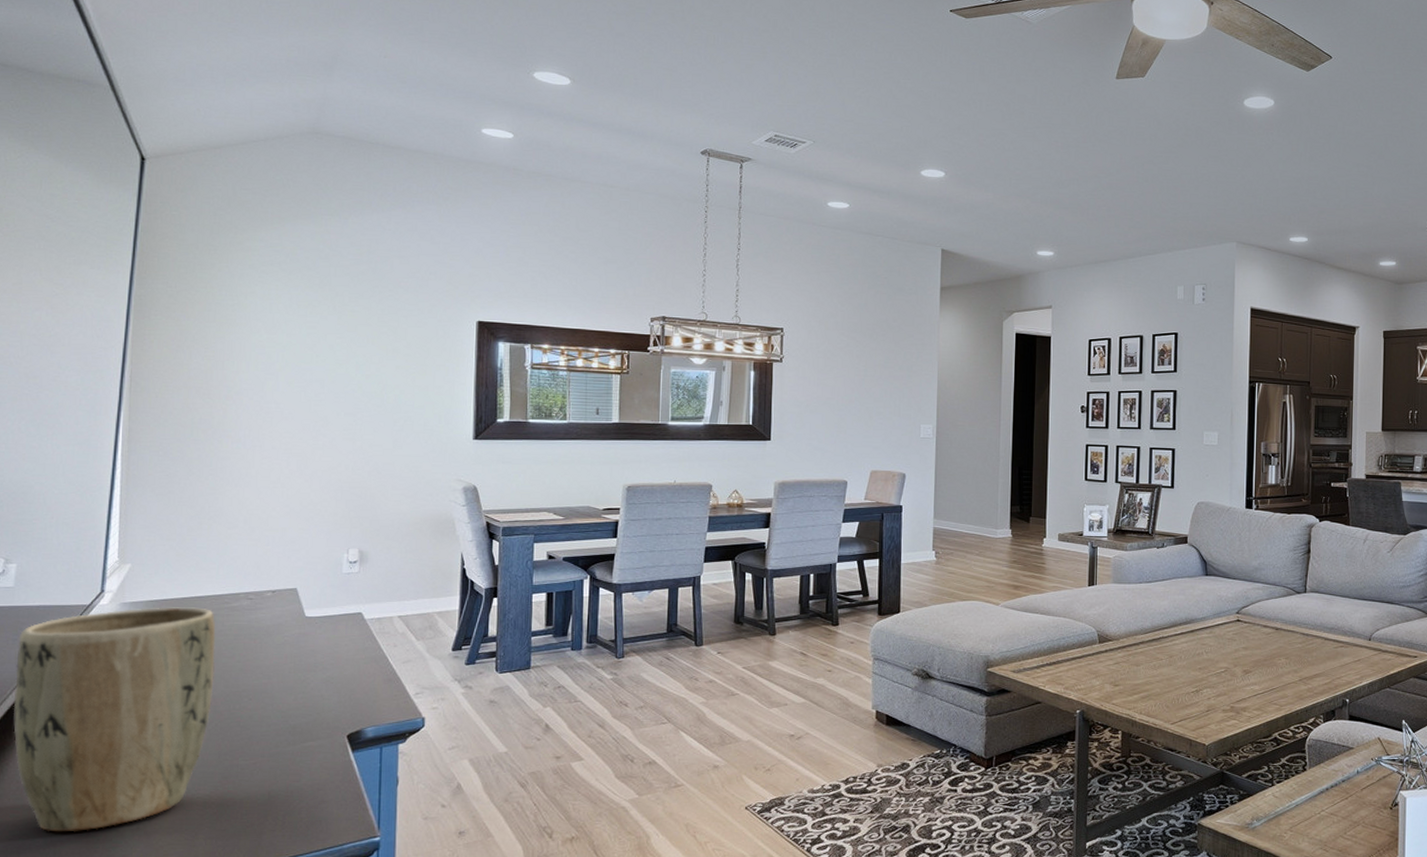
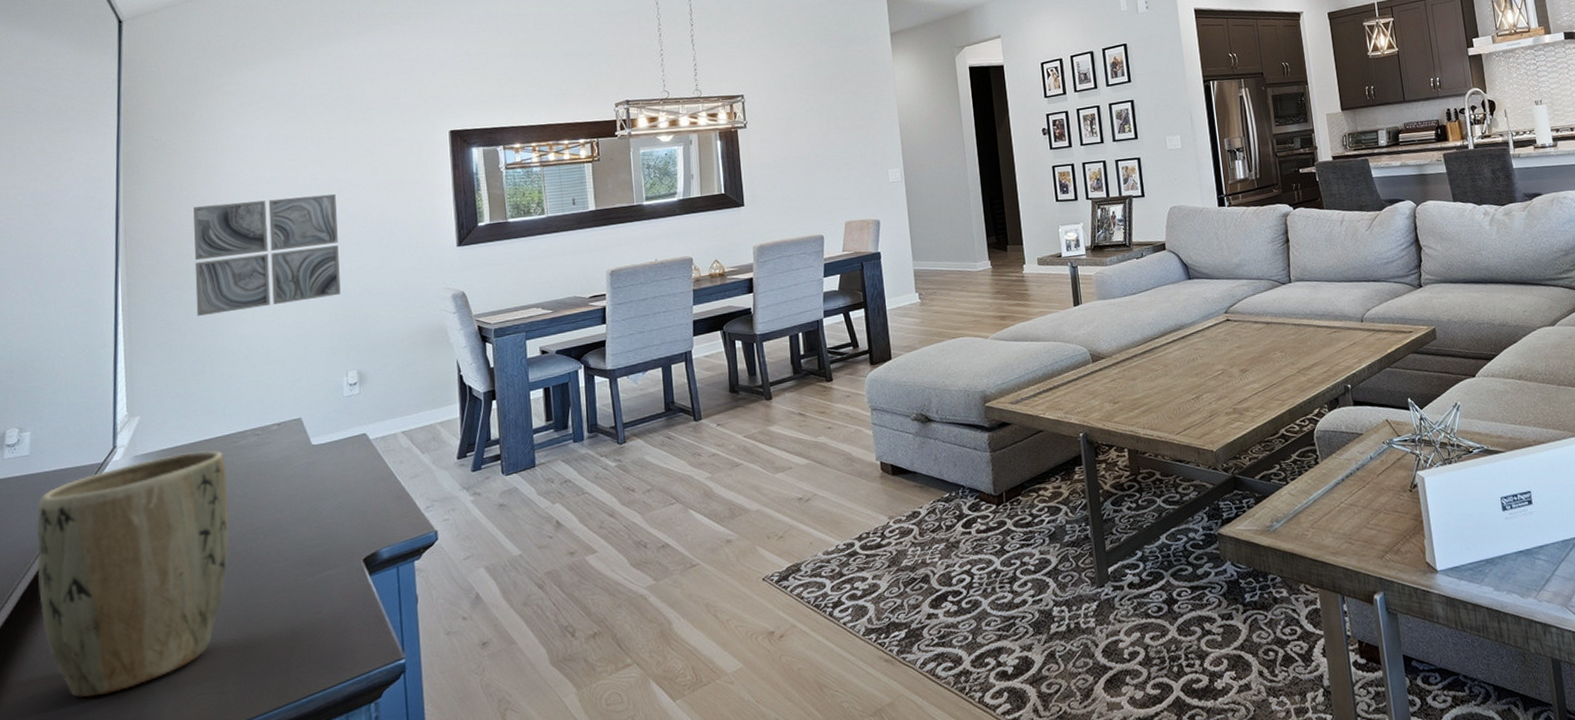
wall art: none [198,361,353,473] -> present [193,193,341,316]

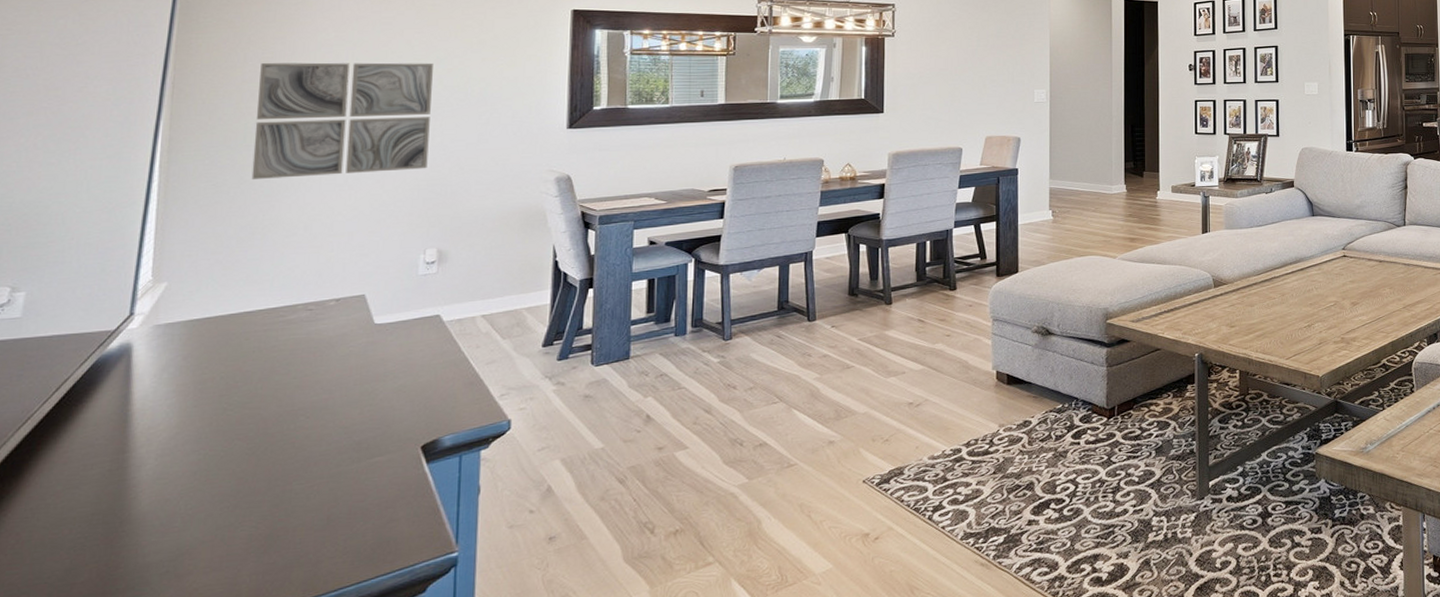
plant pot: present [37,450,229,698] -> none [14,323,269,586]

